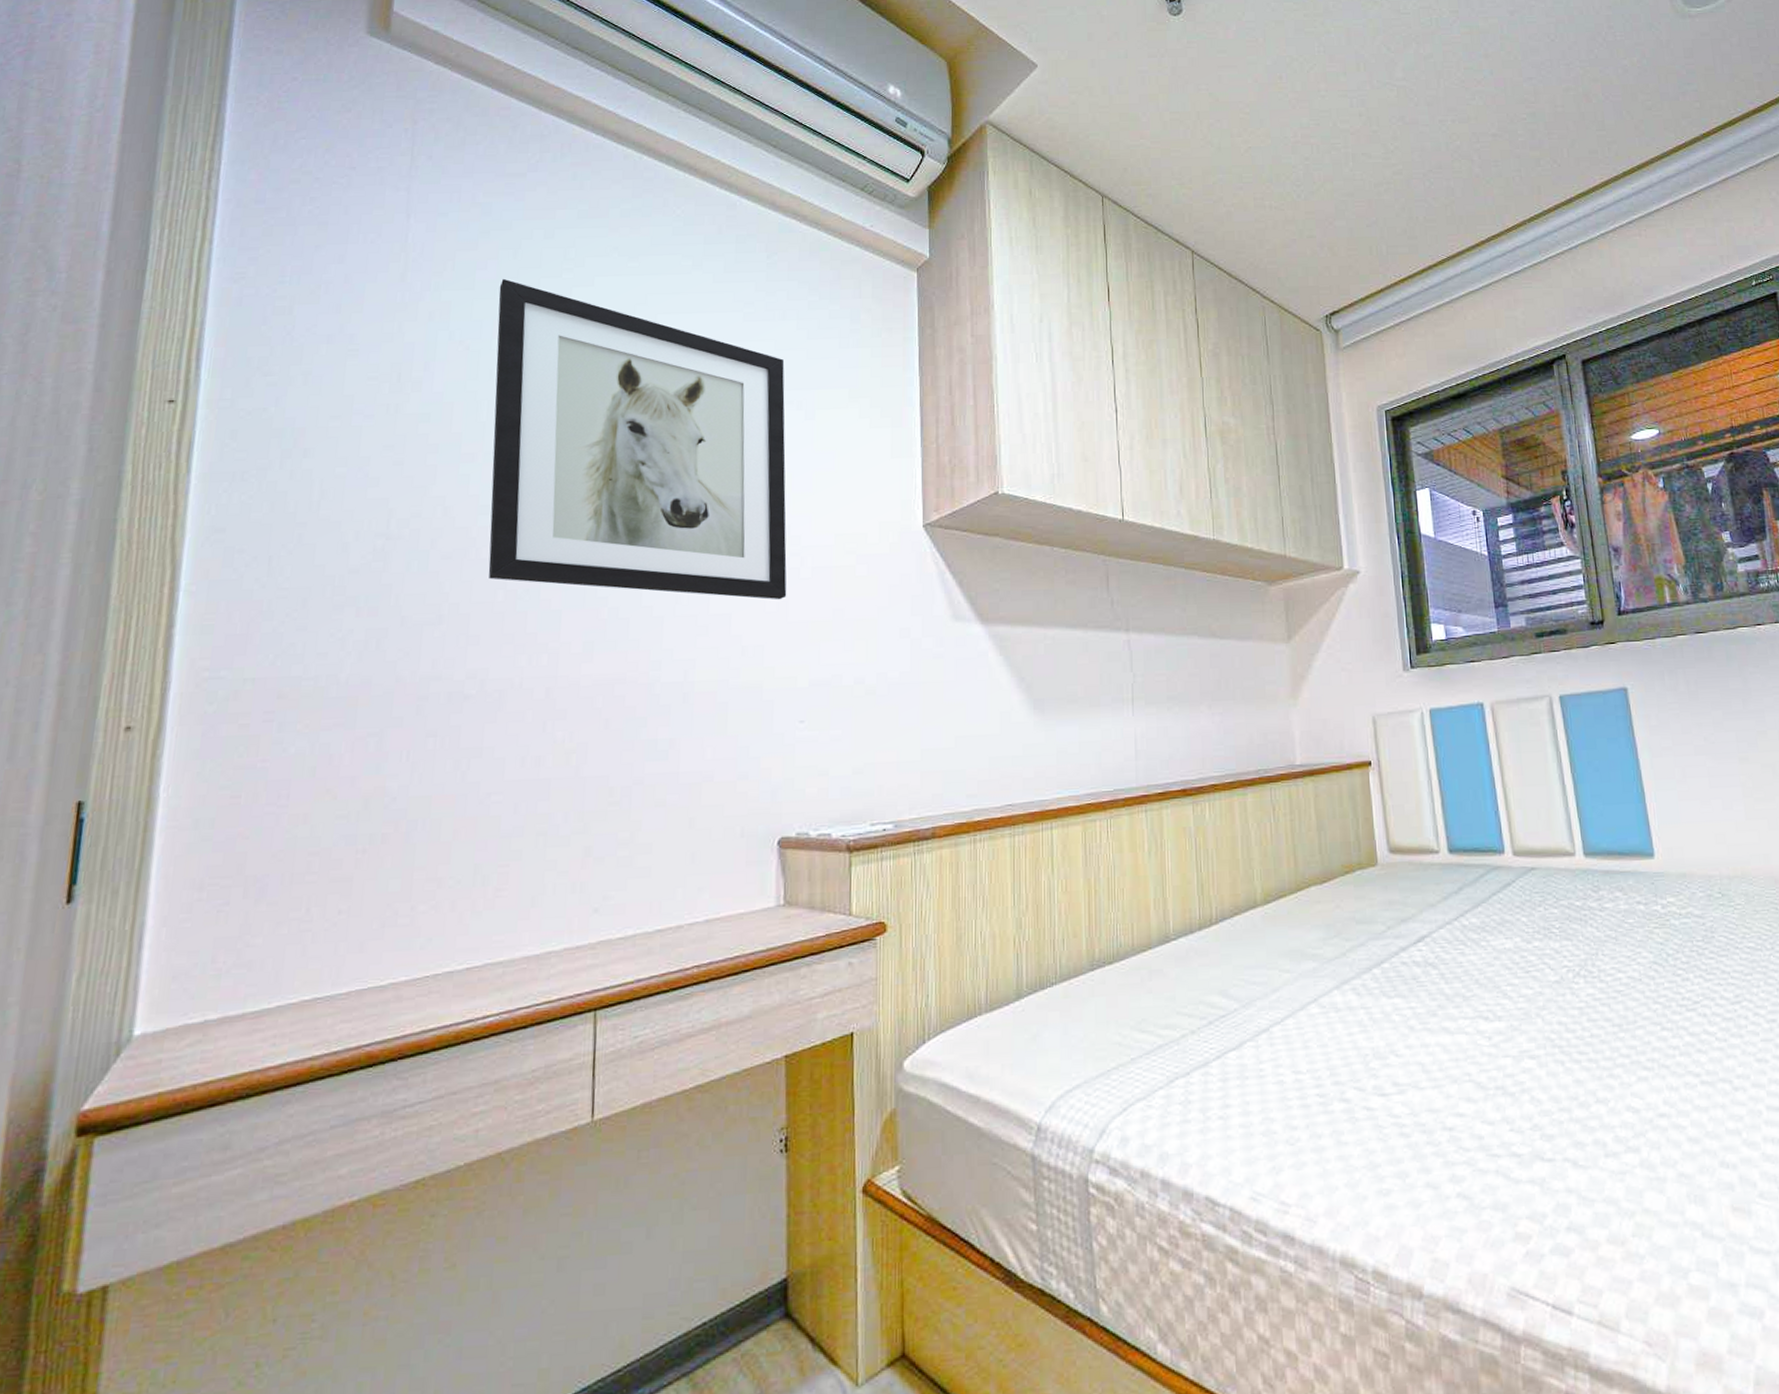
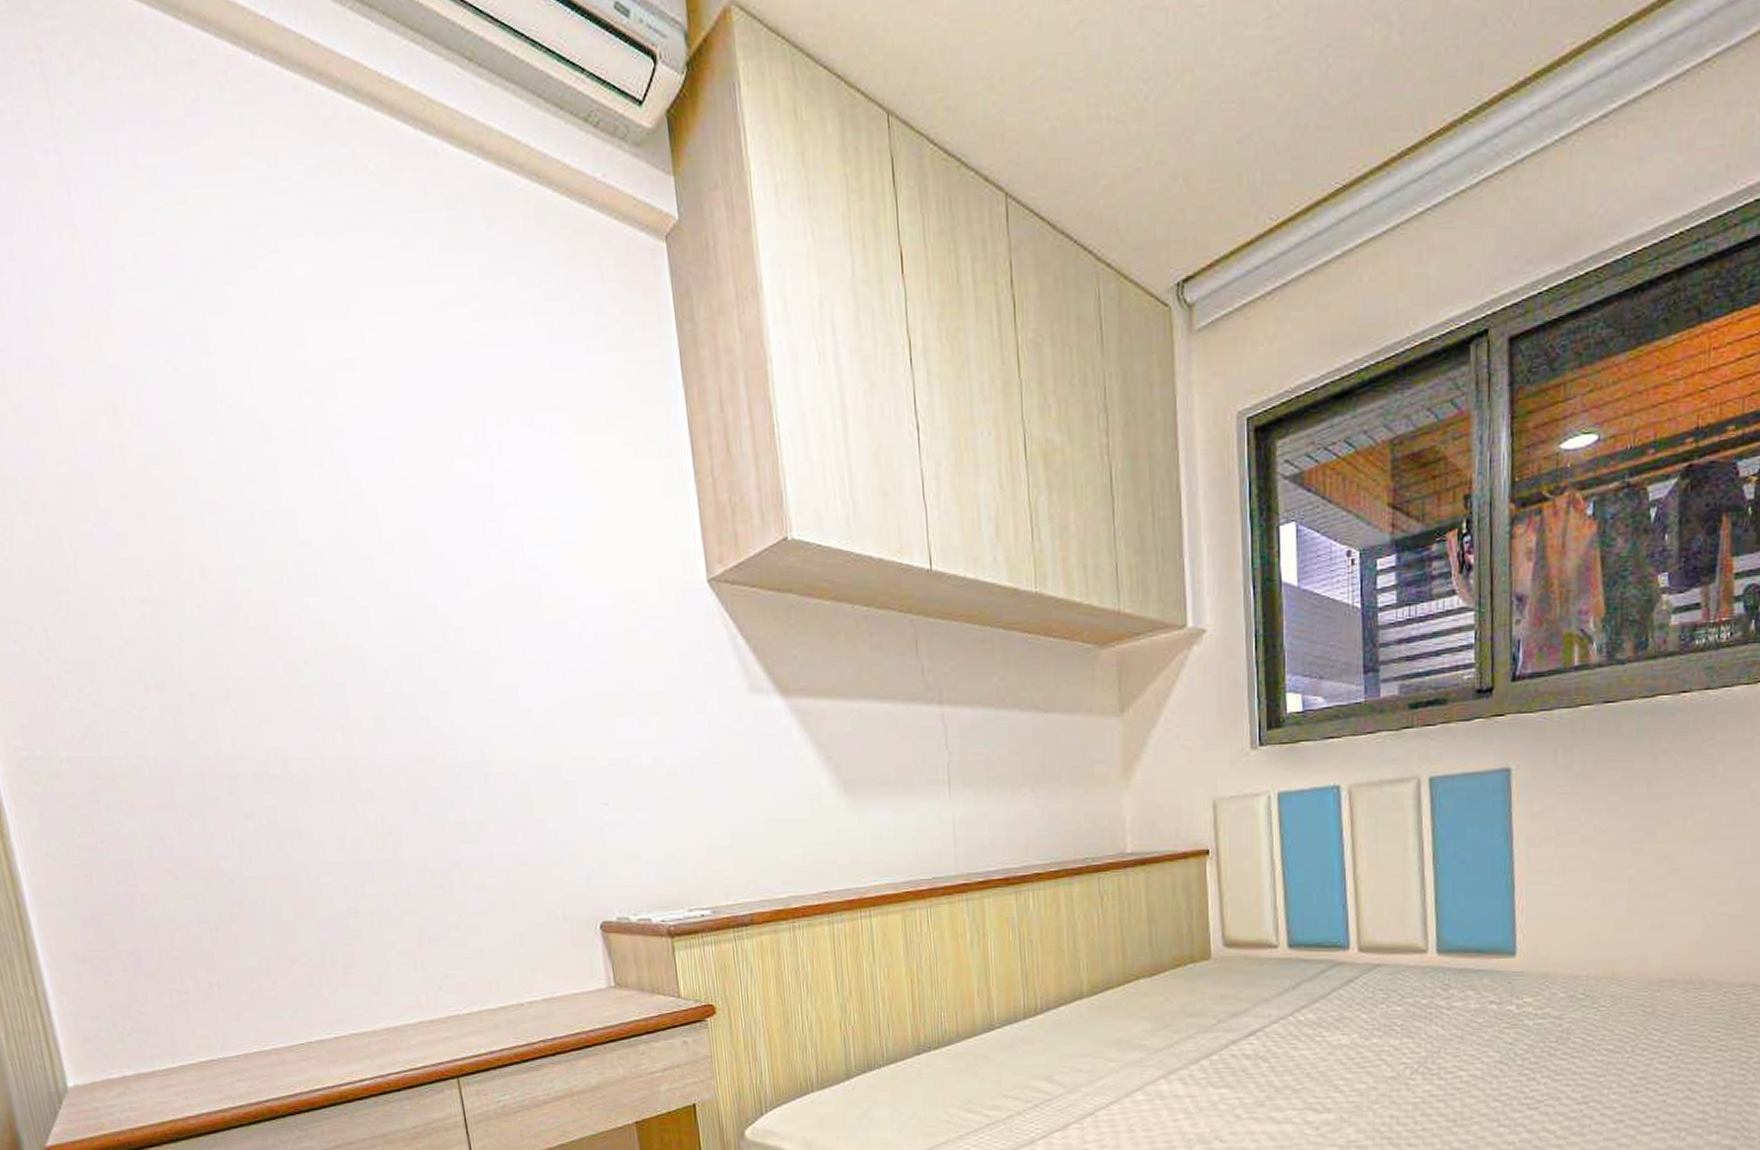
wall art: present [488,278,787,600] -> none [191,272,572,671]

